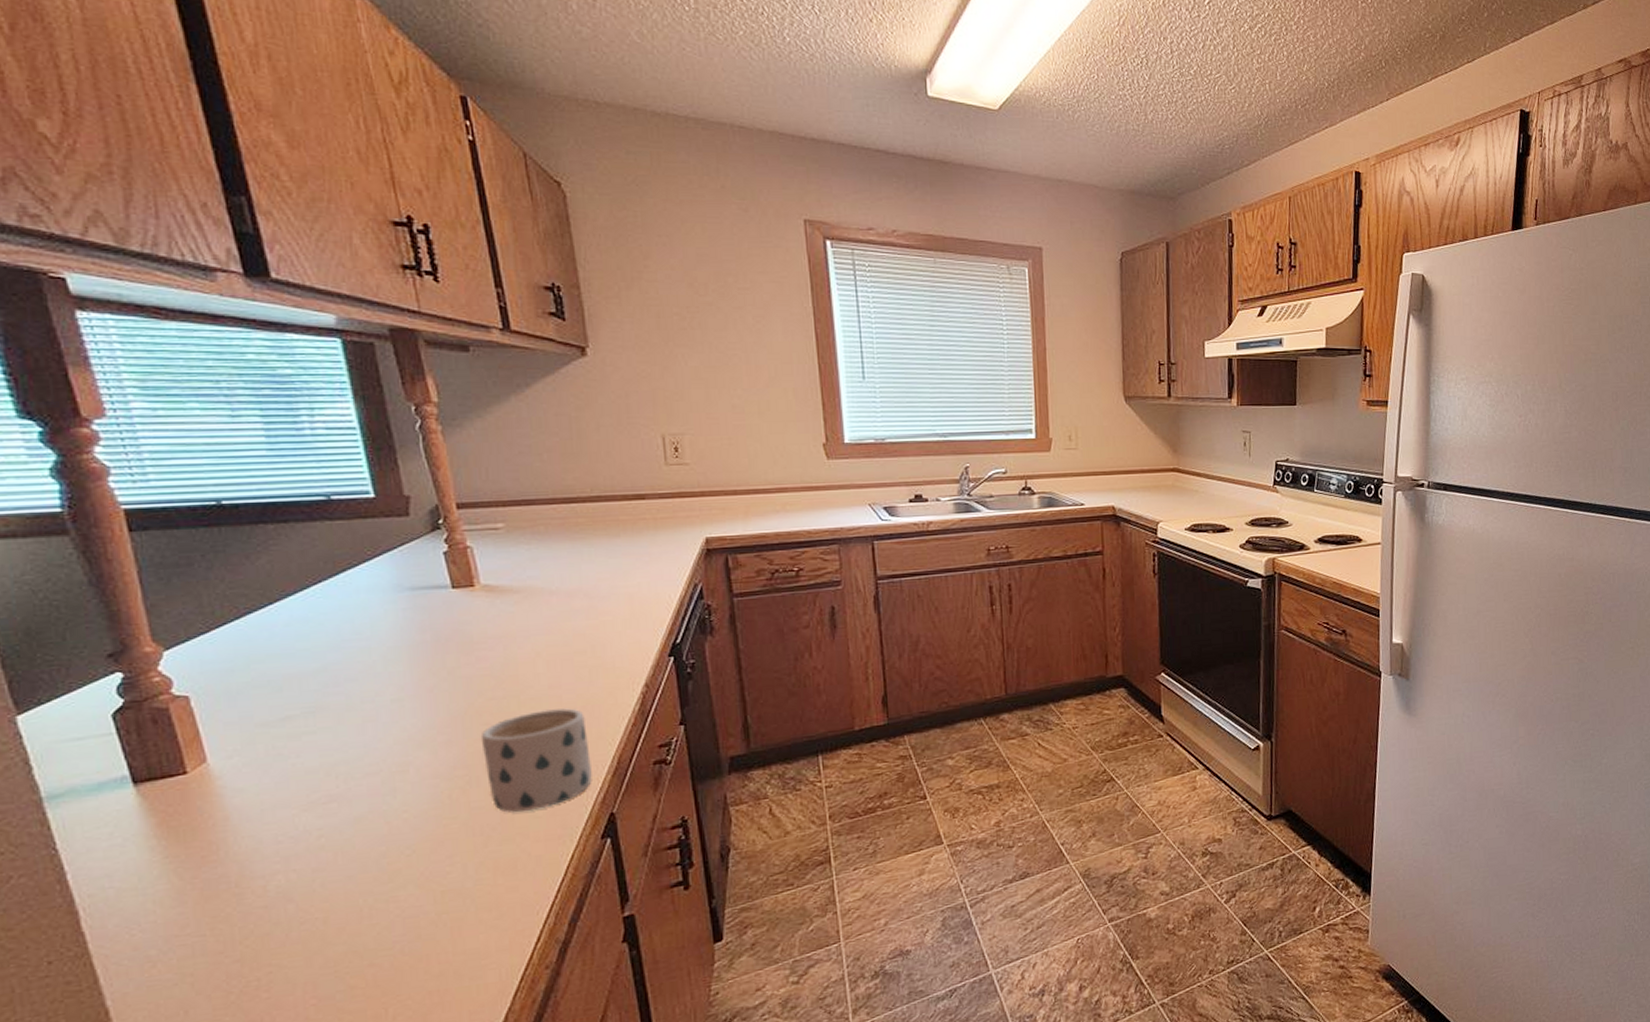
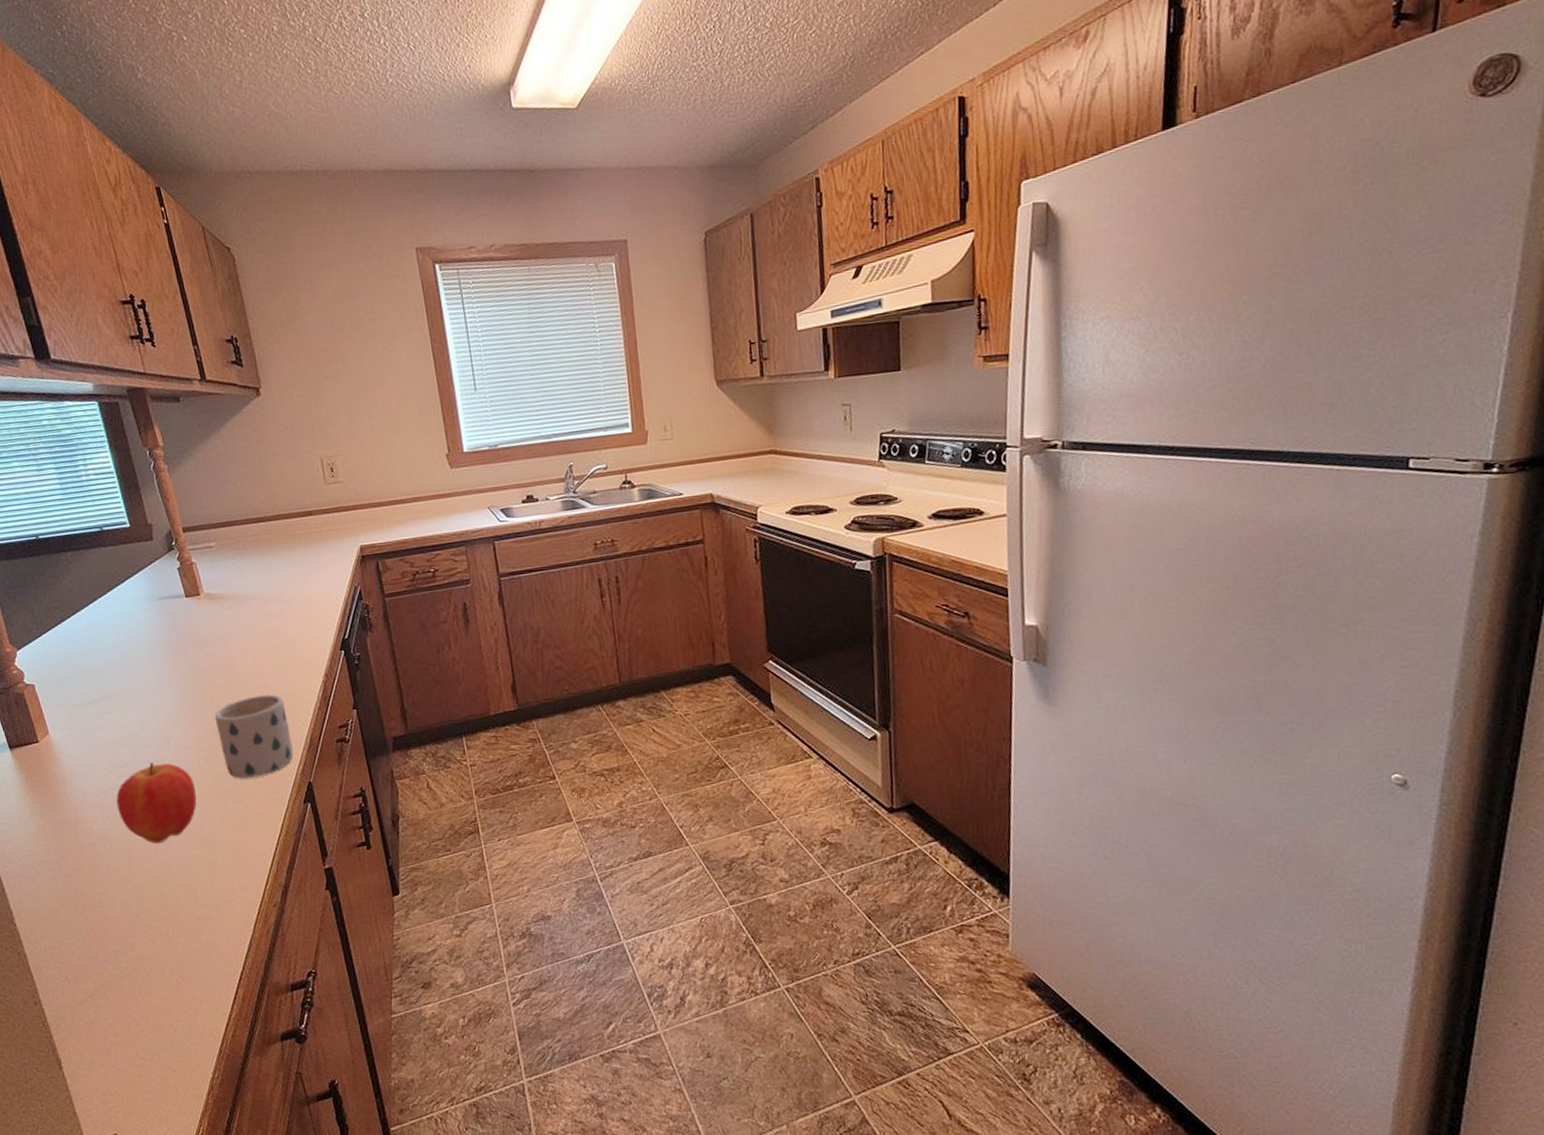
apple: none [312,796,442,901] -> present [116,762,197,843]

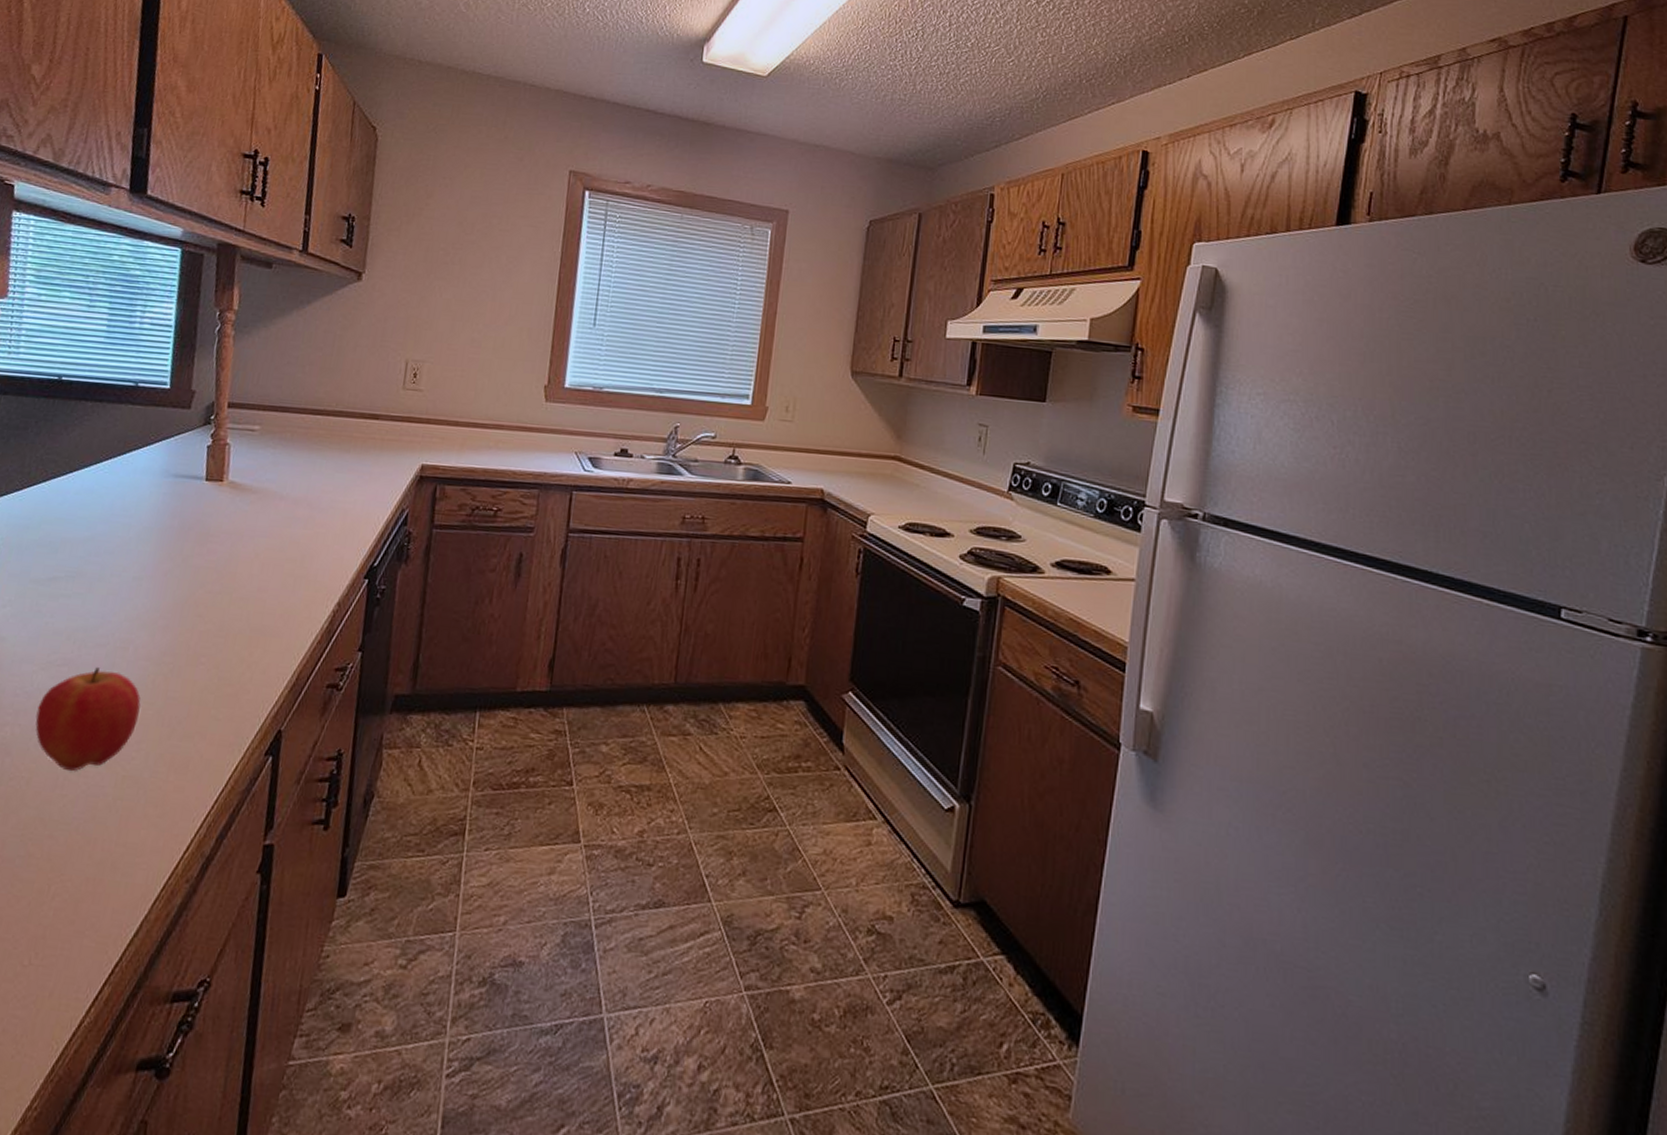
mug: present [214,694,294,779] -> none [185,611,280,712]

